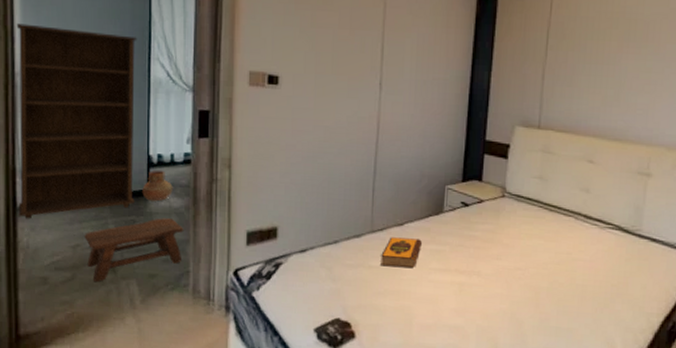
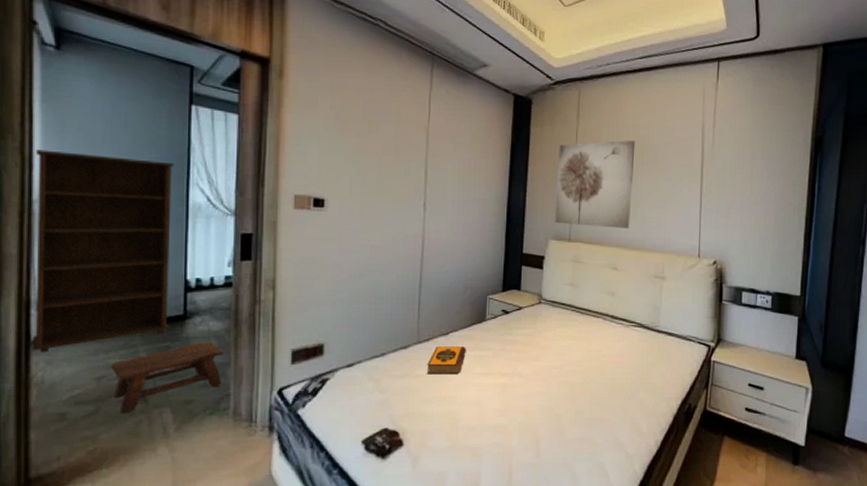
vase: present [142,170,173,202] -> none [178,294,212,326]
wall art: none [522,11,621,116] -> present [554,140,635,229]

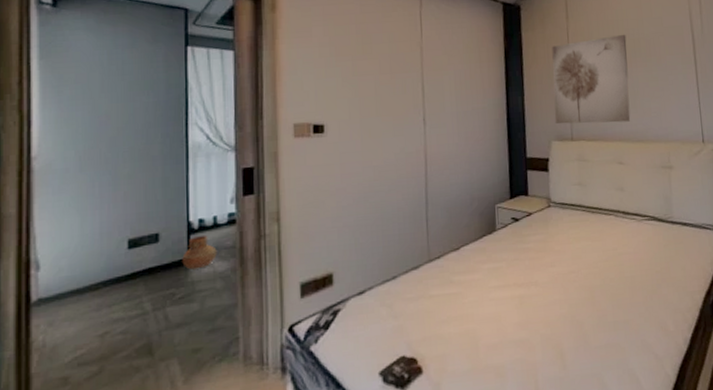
bookcase: present [32,149,175,353] -> none [32,105,174,314]
stool: present [111,342,224,414] -> none [115,284,231,371]
vase: none [178,294,212,326] -> present [182,234,217,270]
hardback book: present [427,346,467,375] -> none [441,260,480,294]

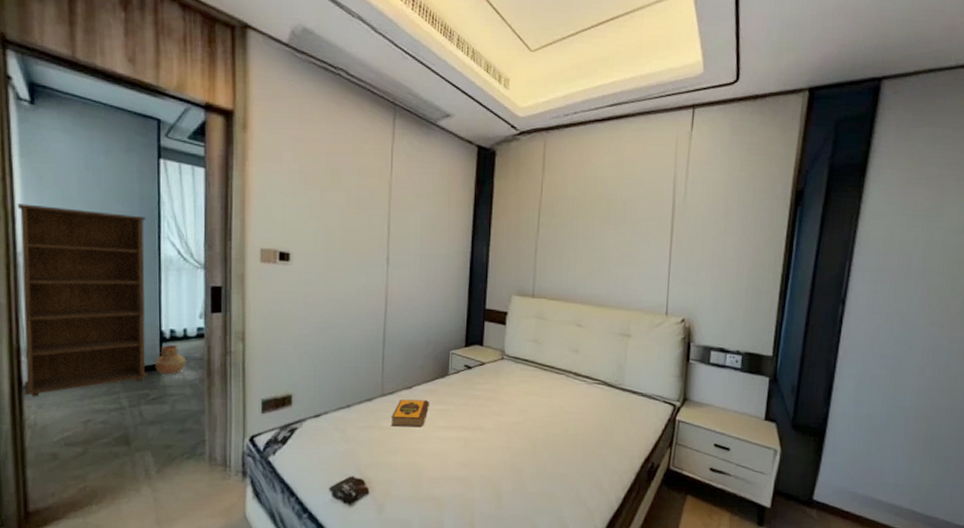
bookcase: none [32,105,174,314] -> present [17,203,147,397]
hardback book: none [441,260,480,294] -> present [391,399,430,428]
wall art: present [552,34,631,124] -> none [517,193,603,285]

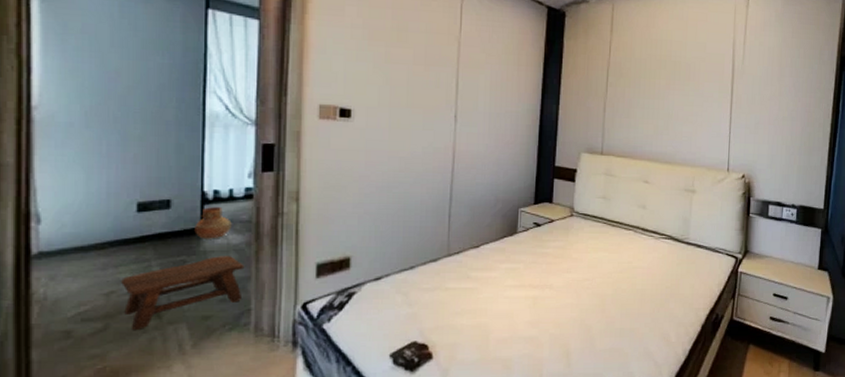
bookcase: present [17,203,147,397] -> none [33,52,190,268]
stool: none [96,390,199,456] -> present [121,256,245,331]
hardback book: present [391,399,430,428] -> none [457,259,498,287]

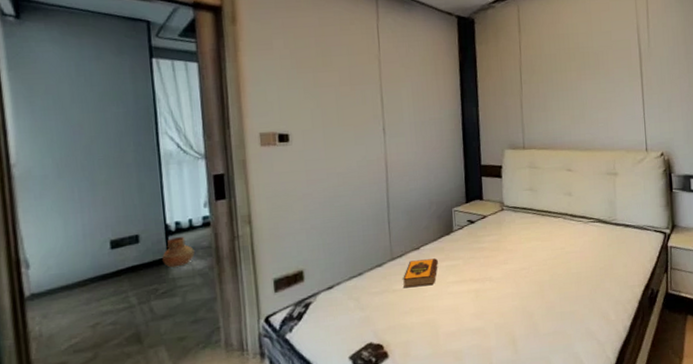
stool: present [121,256,245,331] -> none [104,280,210,357]
hardback book: none [457,259,498,287] -> present [403,258,439,288]

